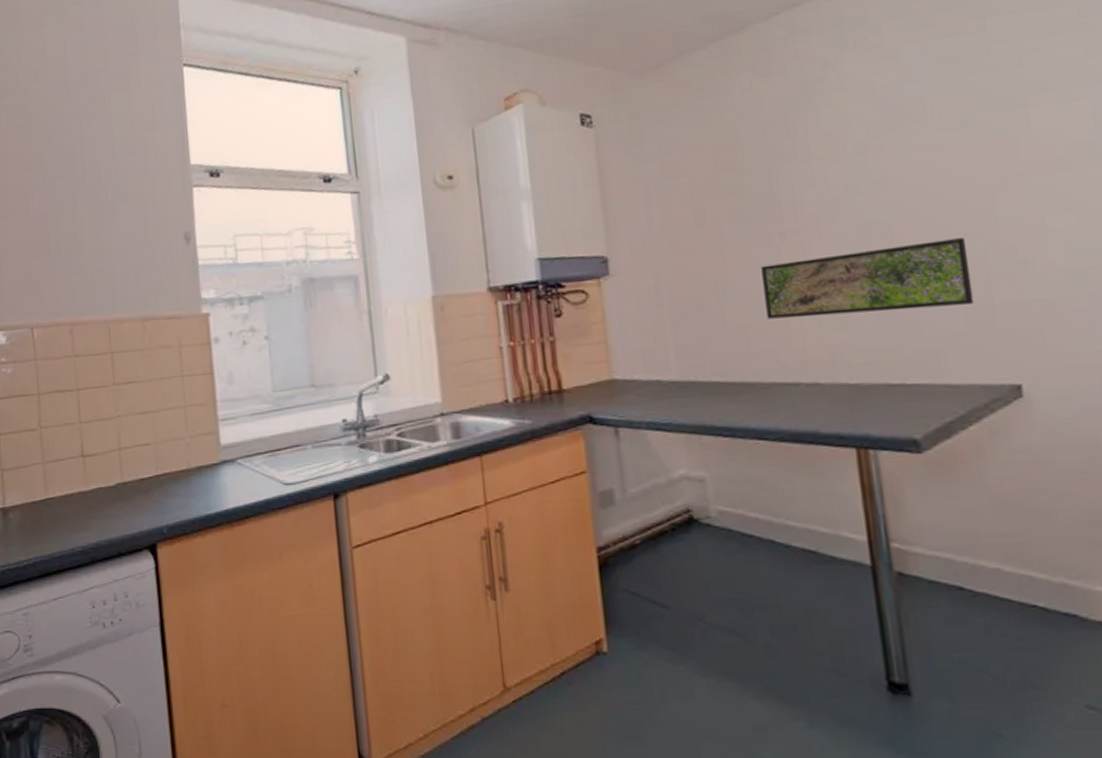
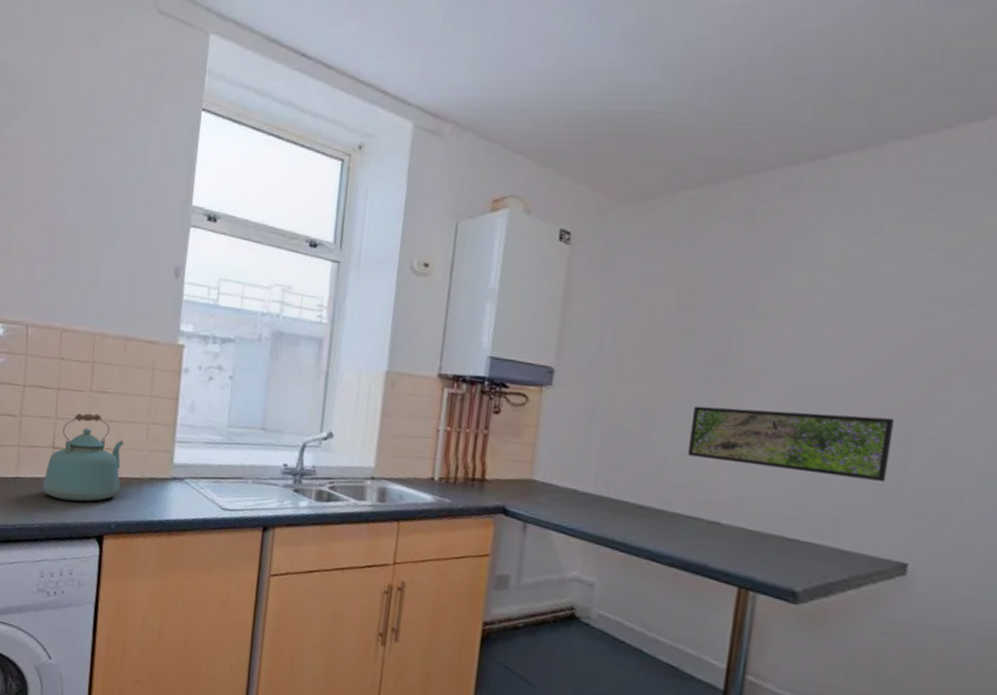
kettle: none [77,408,166,514] -> present [42,413,124,502]

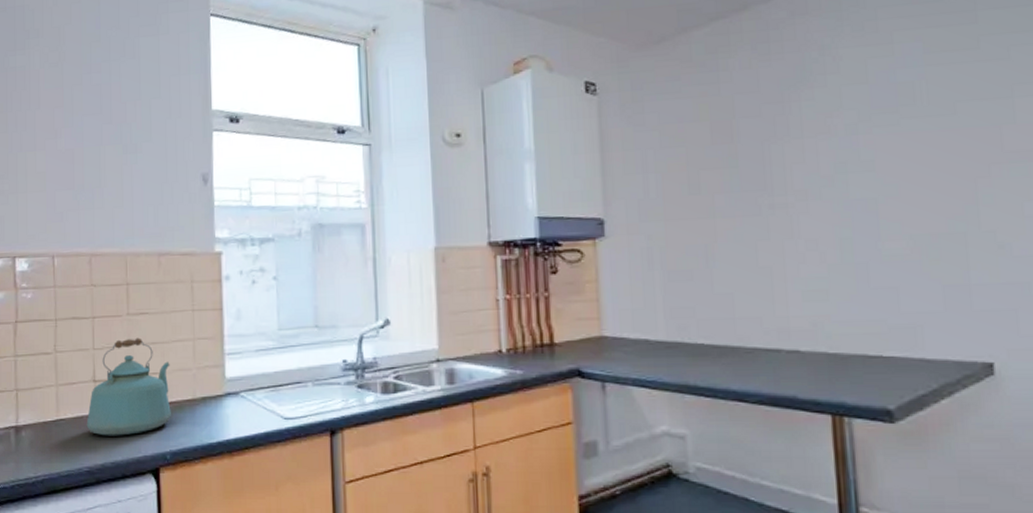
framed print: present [688,406,895,481] -> none [750,219,953,288]

